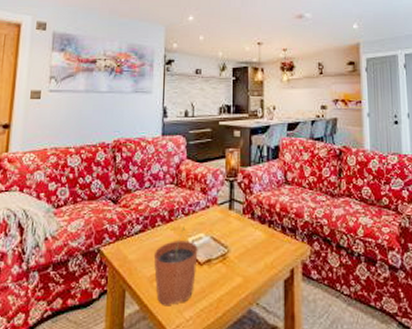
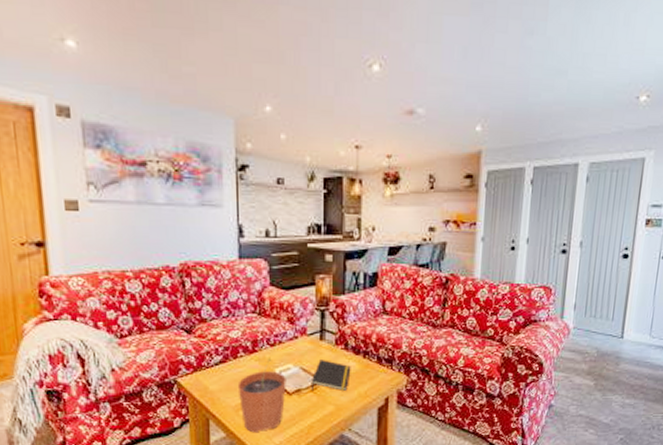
notepad: none [220,229,258,261] -> present [310,360,351,391]

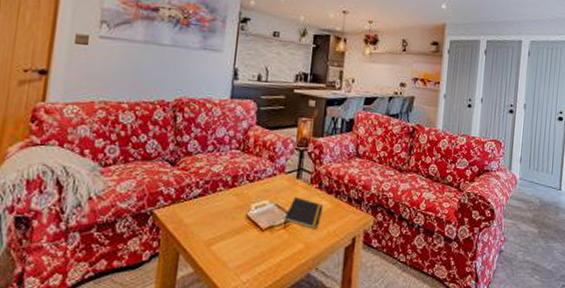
plant pot: present [237,357,286,433] -> none [212,192,261,270]

